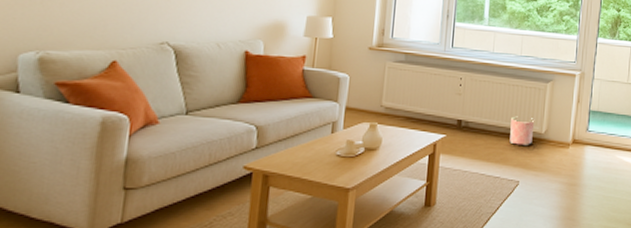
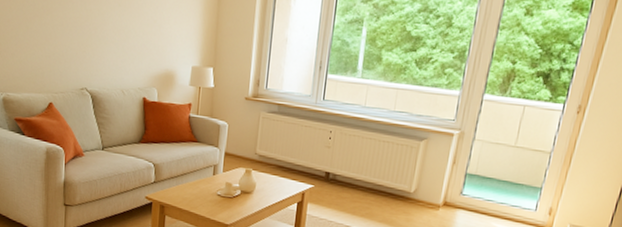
planter: present [510,116,535,146] -> none [376,173,404,204]

